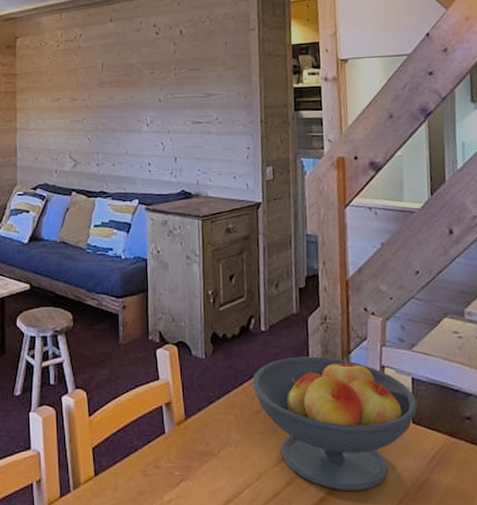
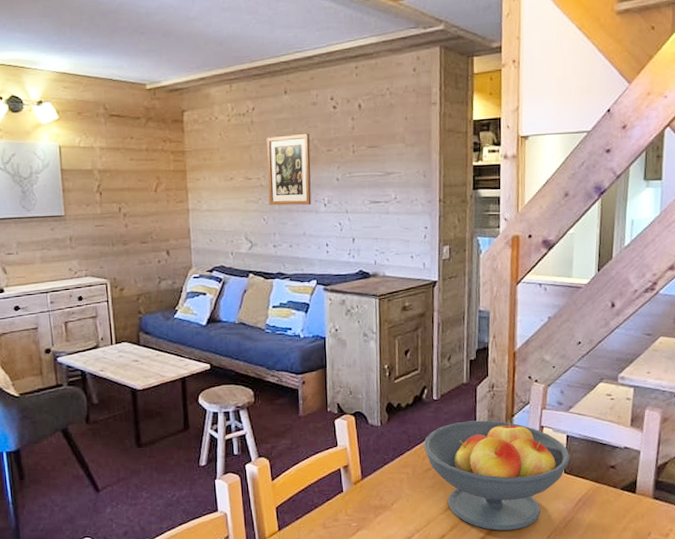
wall art: none [92,57,134,126] -> present [266,133,312,206]

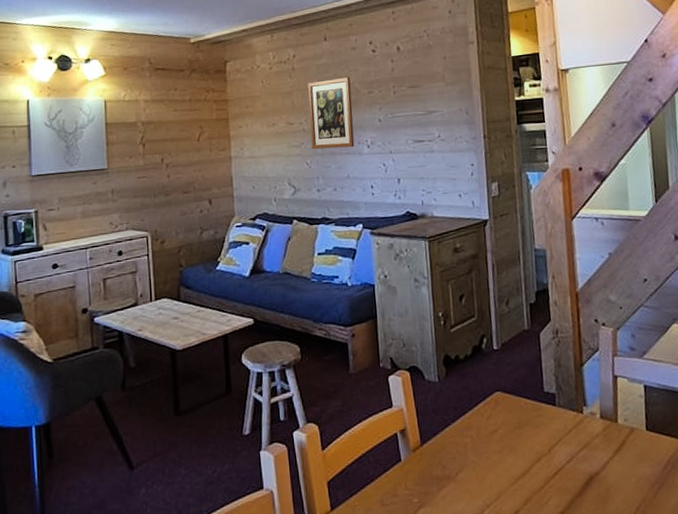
fruit bowl: present [423,419,571,531] -> none [487,369,652,503]

